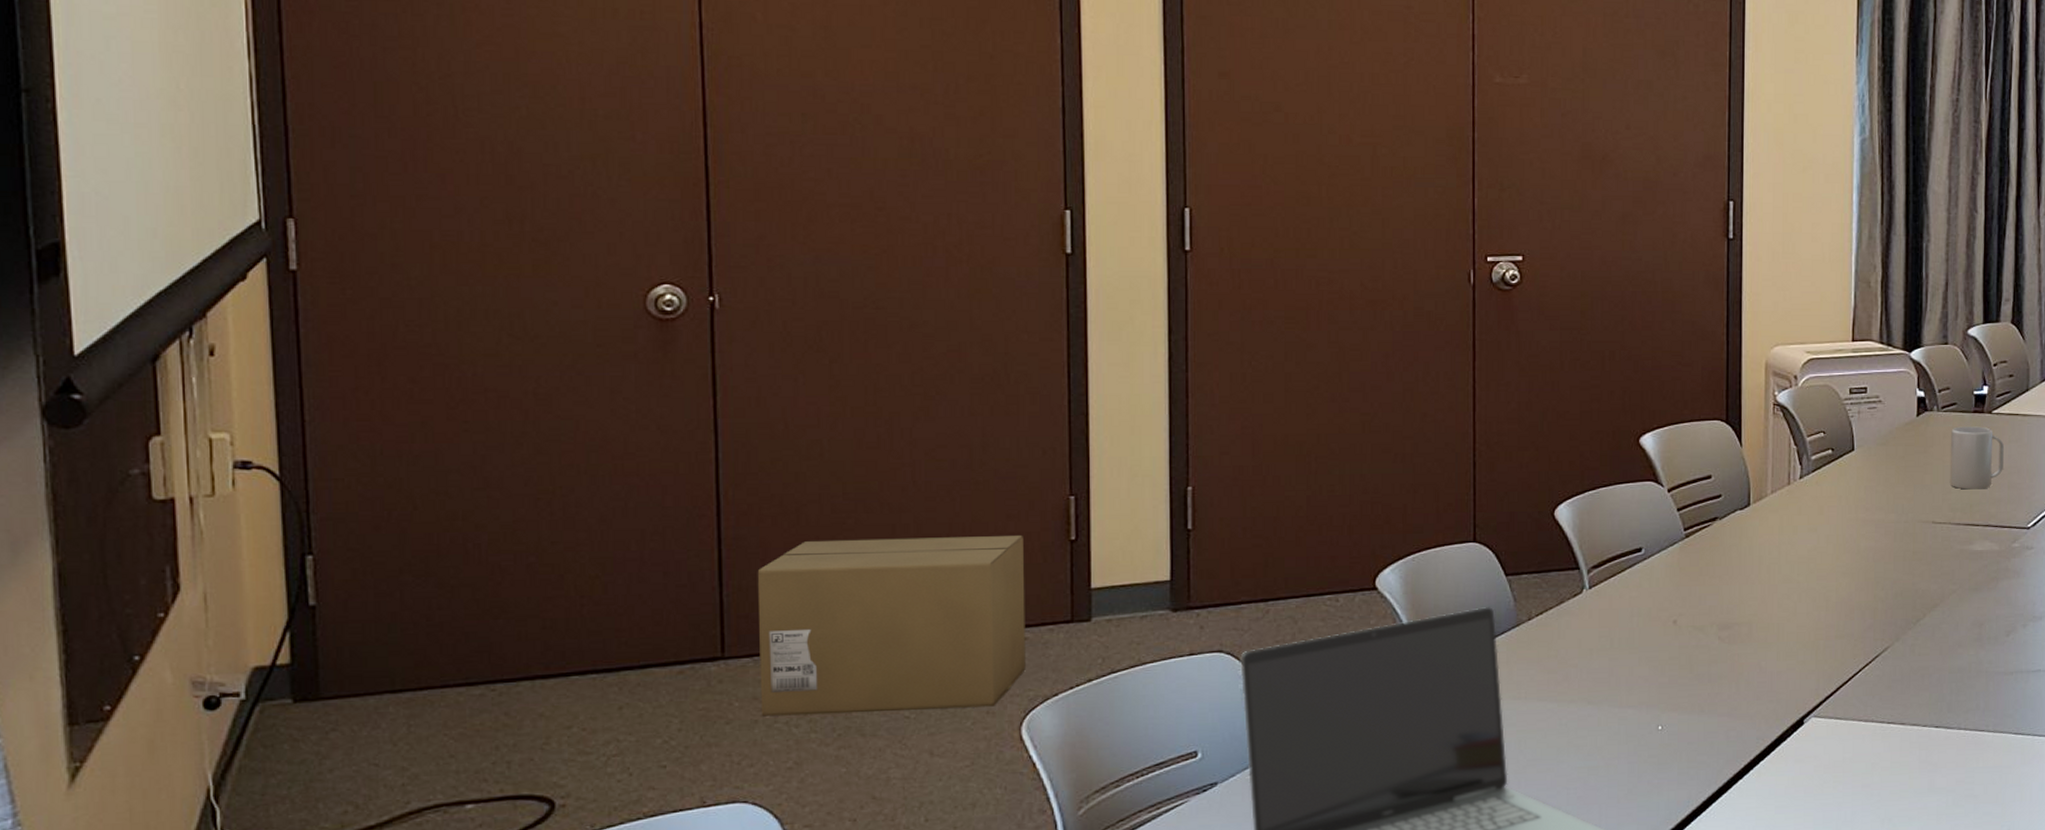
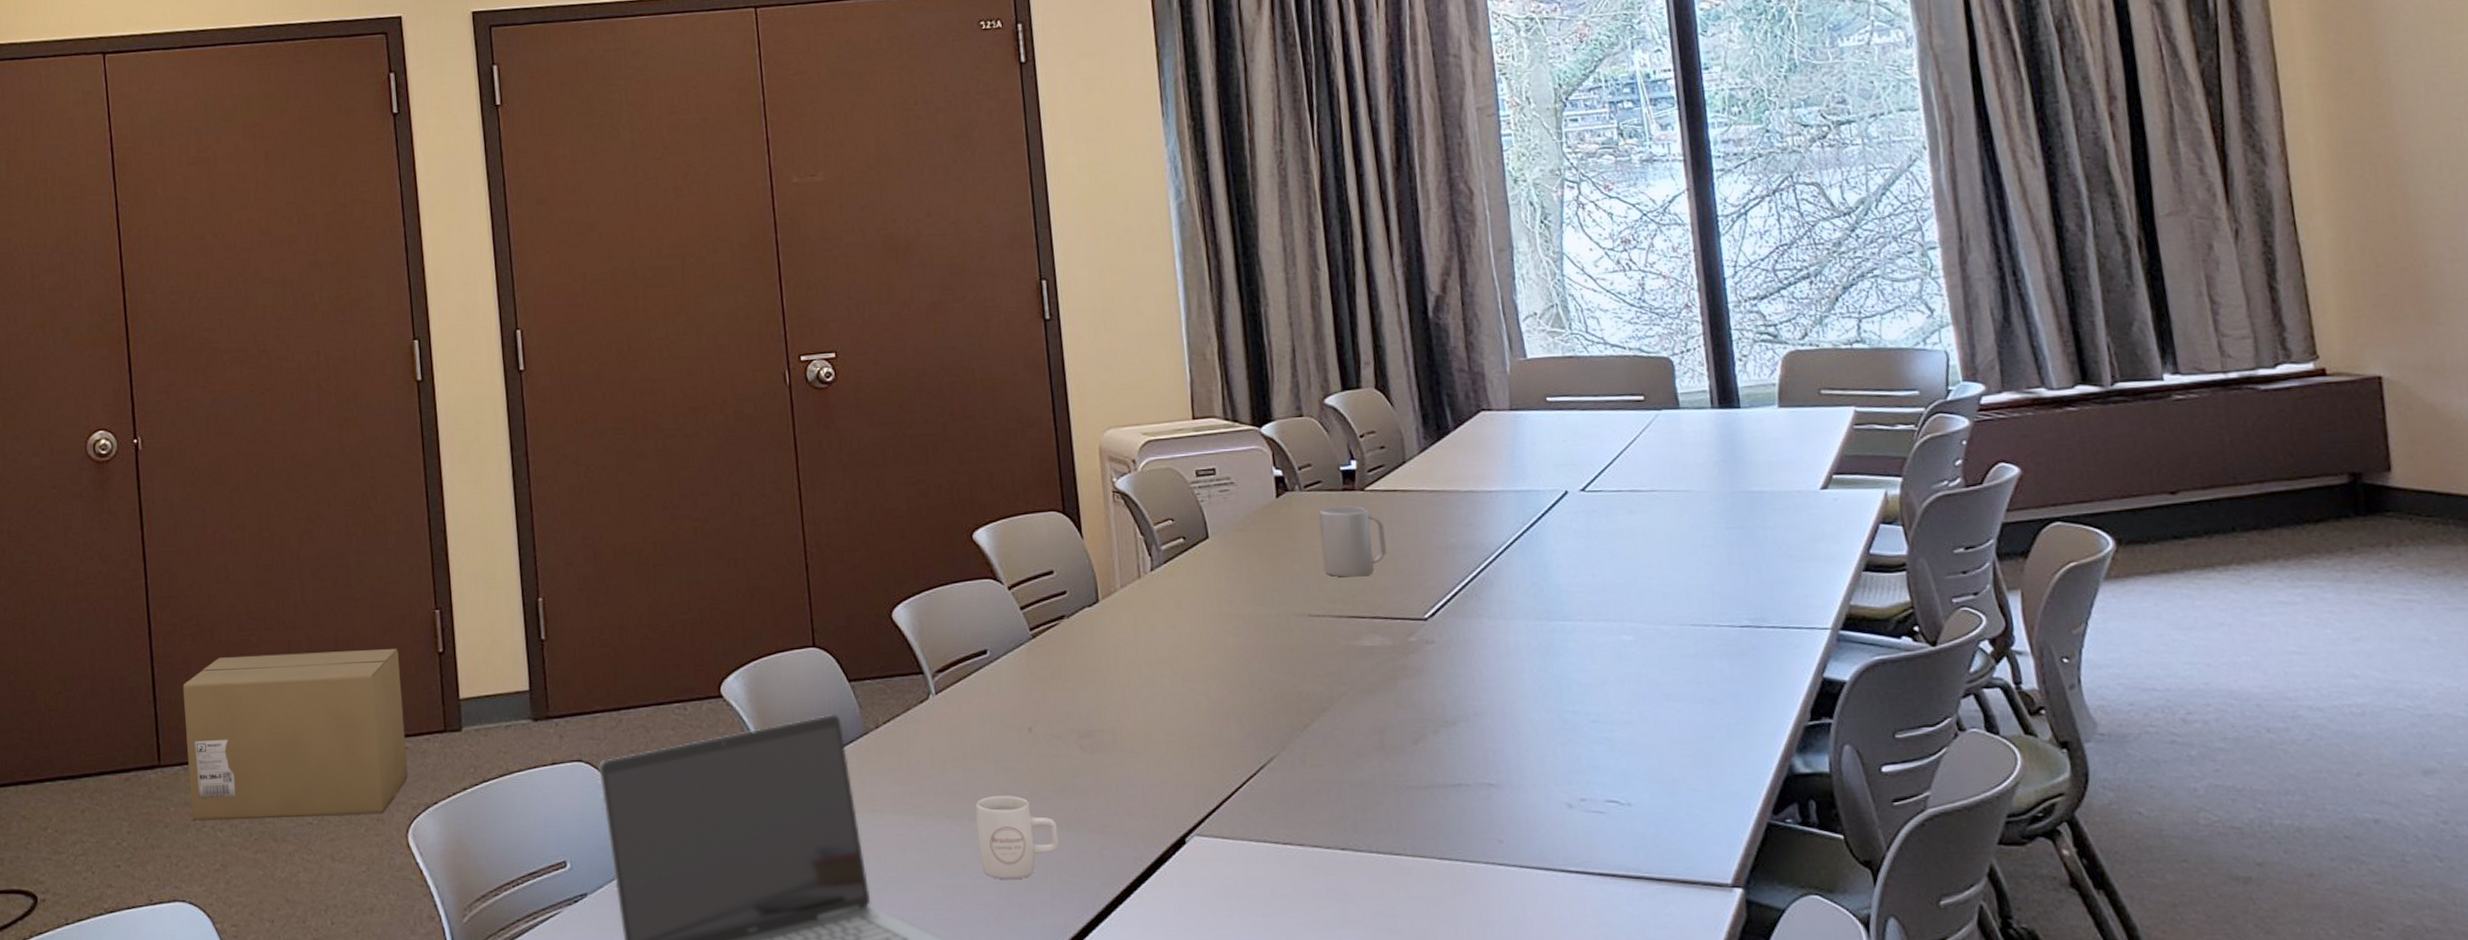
mug: none [1615,682,1691,760] -> present [975,795,1060,880]

